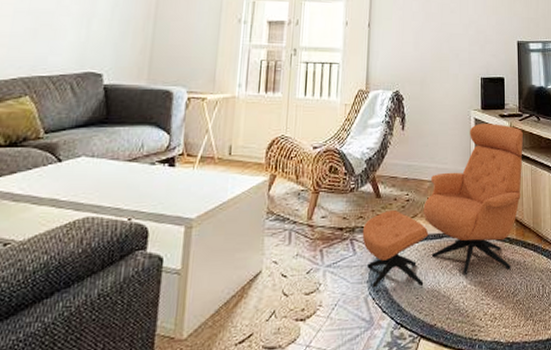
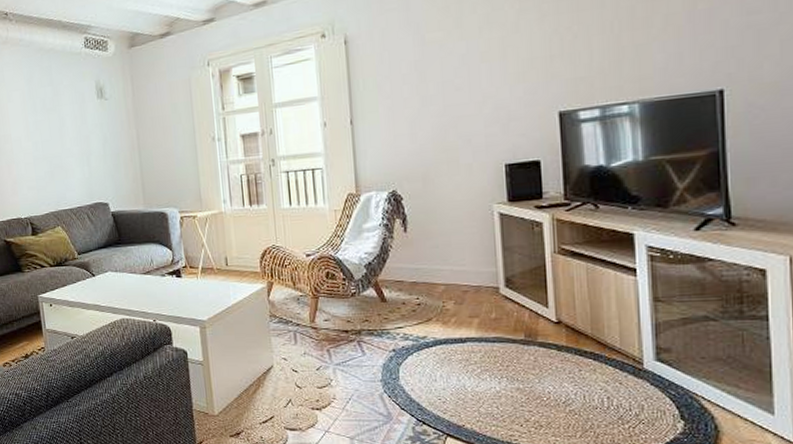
armchair: present [362,124,523,288] -> none [369,217,573,389]

